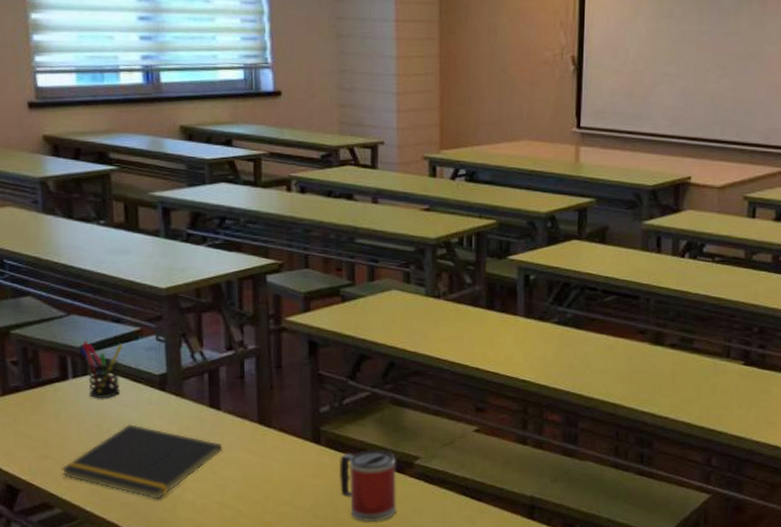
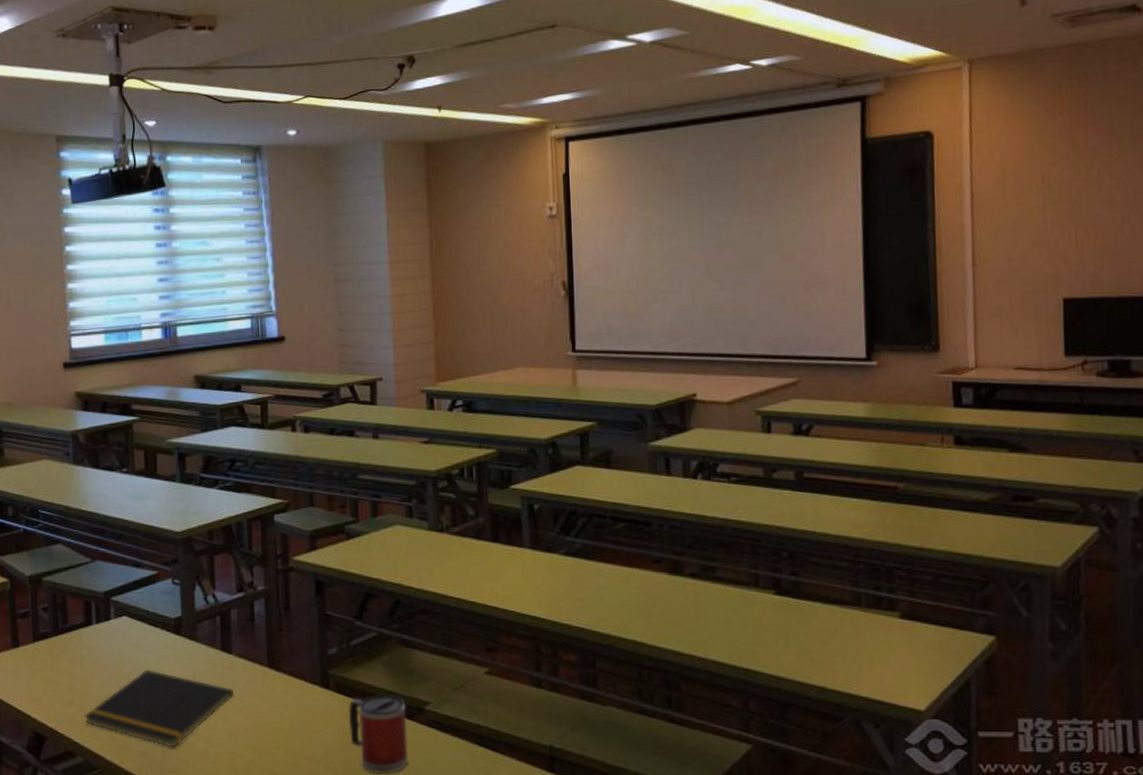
pen holder: present [79,341,123,398] -> none [102,586,142,643]

